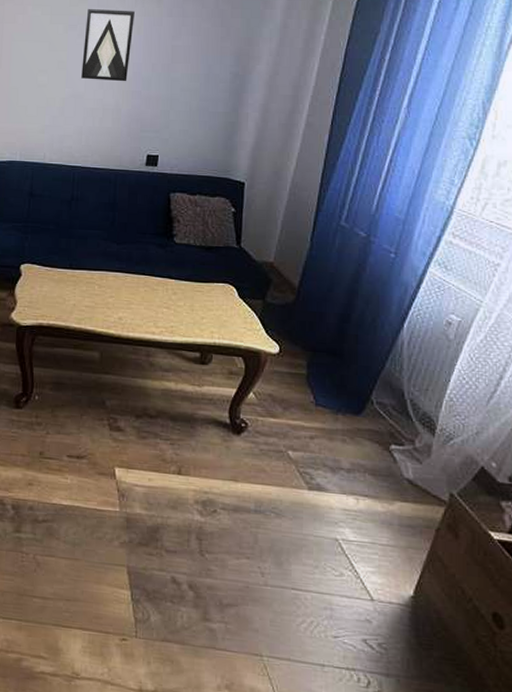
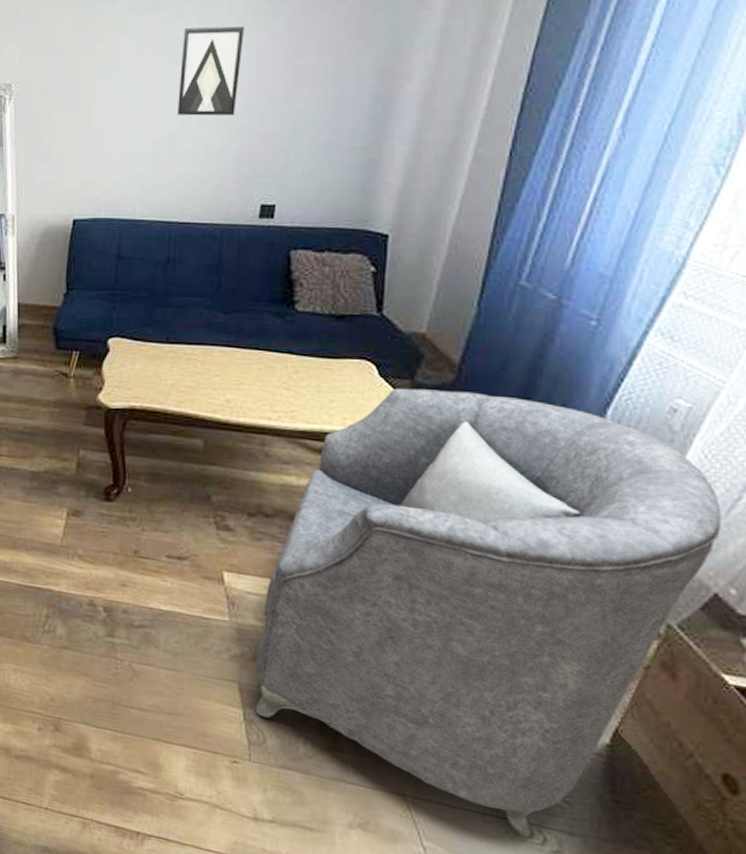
armchair: none [141,306,484,683] -> present [255,387,722,839]

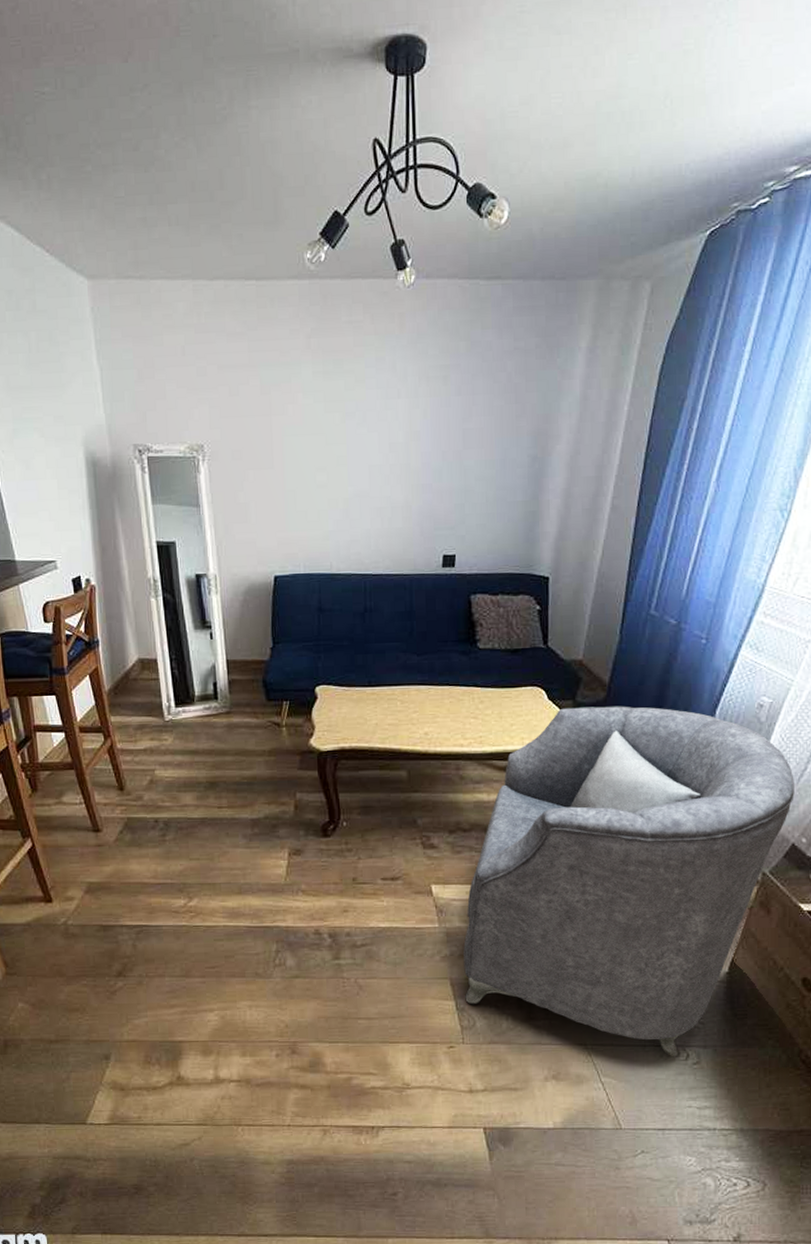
wall art: present [177,26,244,116] -> none [364,391,419,475]

